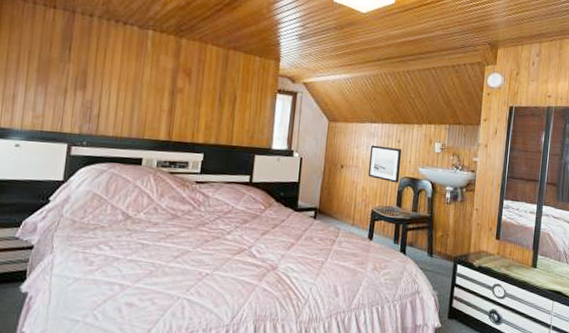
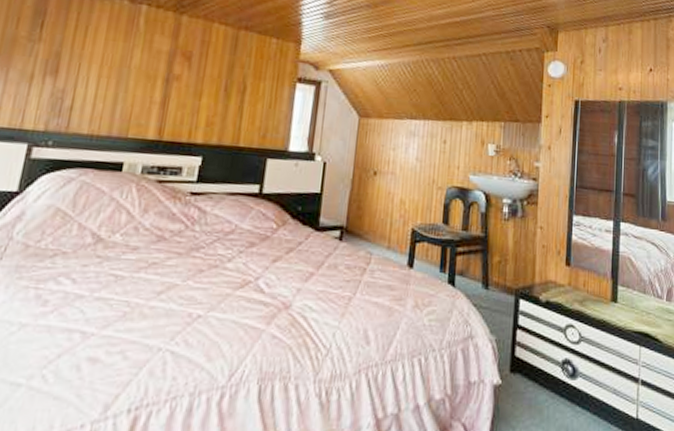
wall art: present [368,145,402,183] -> none [408,146,448,194]

